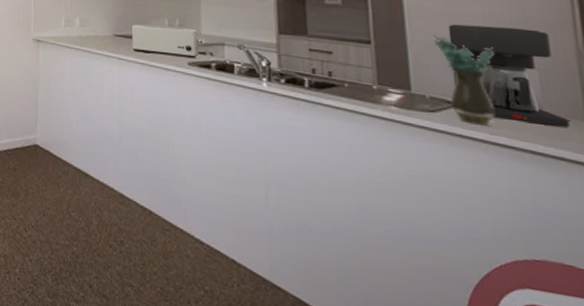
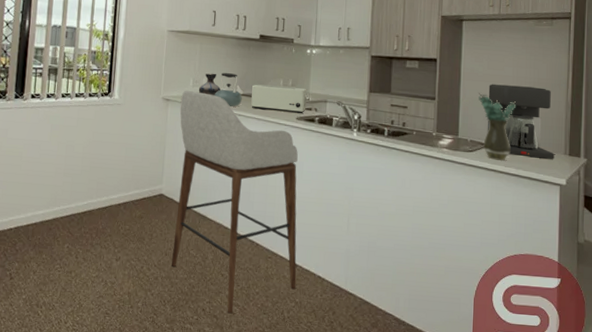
bar stool: none [51,30,204,296] -> present [172,90,298,314]
ceramic jug: none [71,12,96,38] -> present [198,73,221,96]
kettle: none [89,11,122,50] -> present [214,73,244,108]

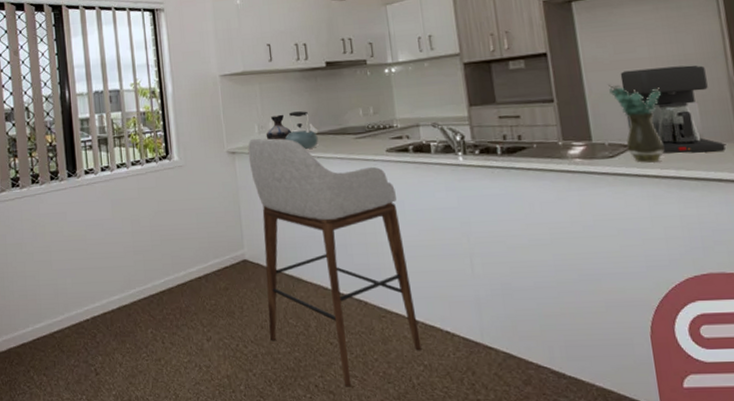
toaster: present [251,84,308,114] -> none [326,114,396,148]

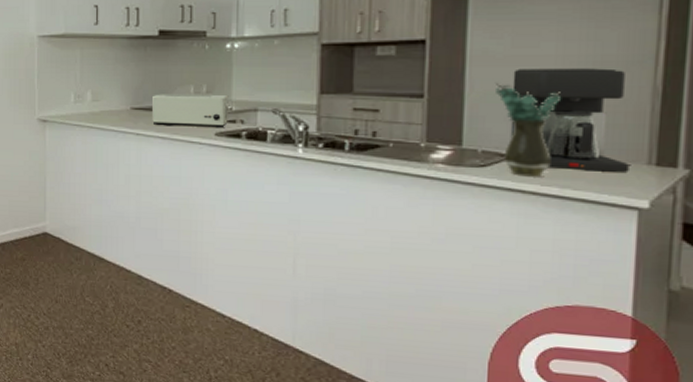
bar stool: present [247,138,422,387] -> none [60,107,225,371]
ceramic jug: present [266,114,291,141] -> none [82,84,111,113]
kettle: present [284,111,318,150] -> none [102,83,141,125]
toaster: none [326,114,396,148] -> present [151,94,230,128]

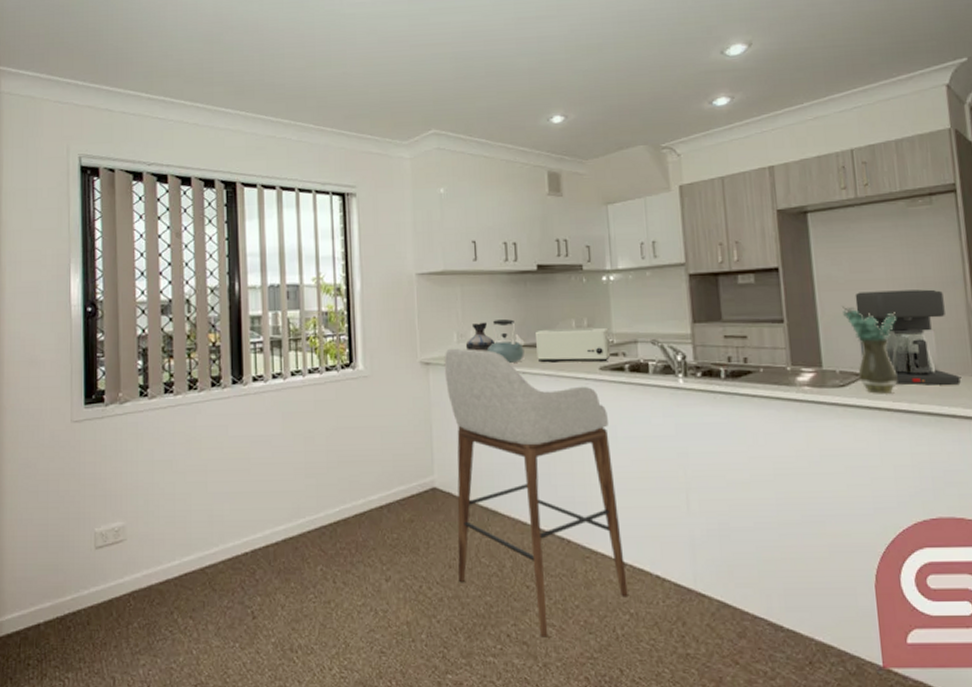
bar stool: none [60,107,225,371] -> present [444,348,628,638]
ceramic jug: none [82,84,111,113] -> present [465,322,494,352]
kettle: none [102,83,141,125] -> present [486,319,525,364]

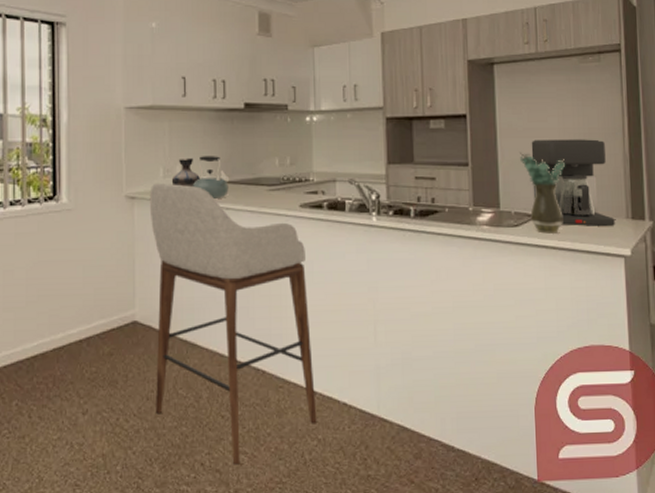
toaster: present [534,327,611,363] -> none [239,166,312,200]

